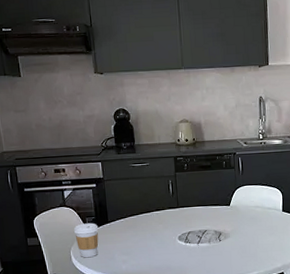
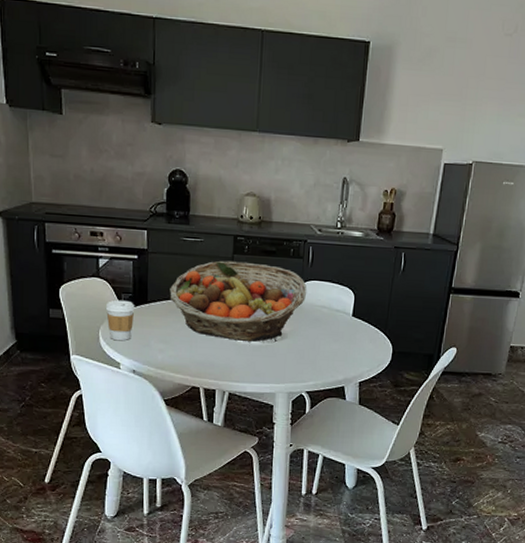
fruit basket: none [126,177,242,245] -> present [169,260,307,342]

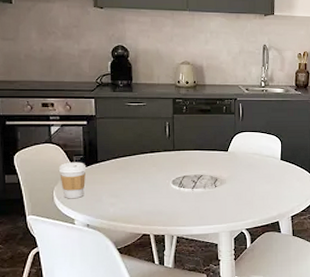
fruit basket: present [169,260,307,342] -> none [118,120,240,189]

